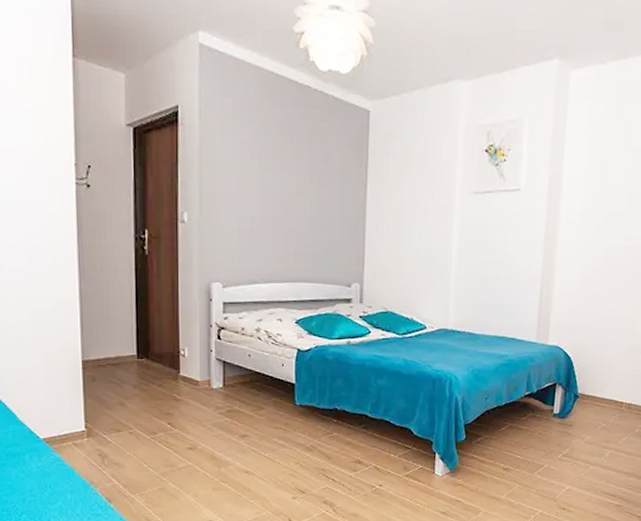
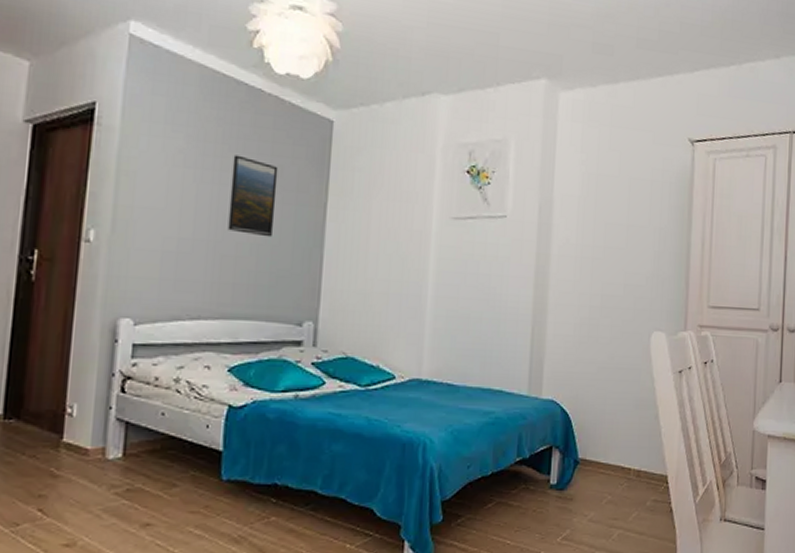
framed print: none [288,145,326,215] -> present [227,155,279,238]

